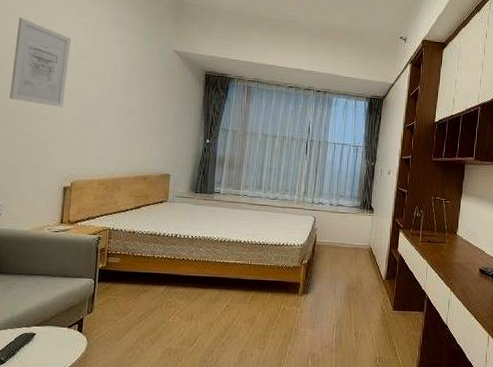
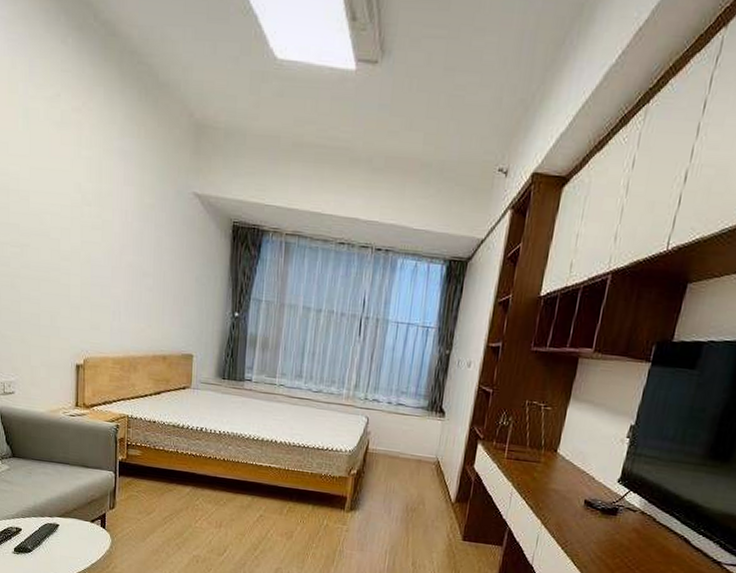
wall art: present [9,17,71,107] -> none [11,151,72,267]

